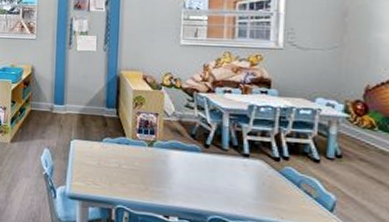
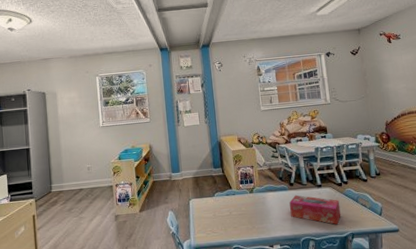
tissue box: none [199,160,272,210] -> present [289,195,341,225]

